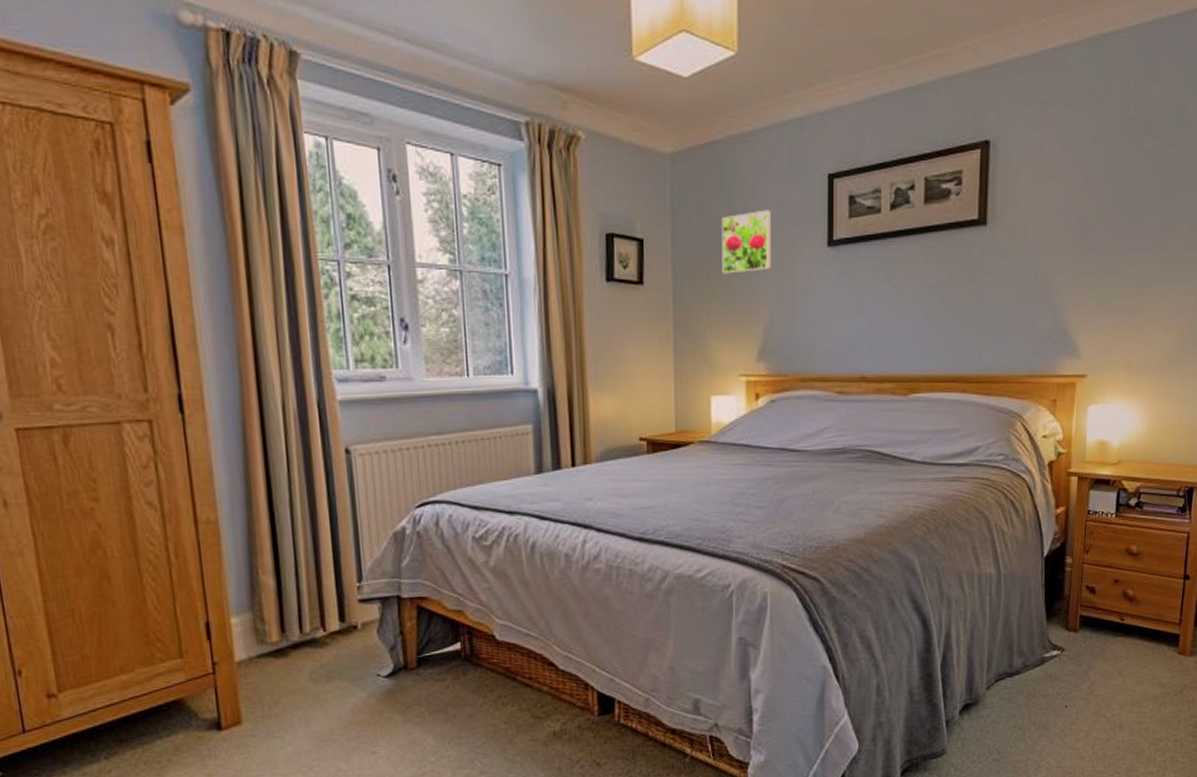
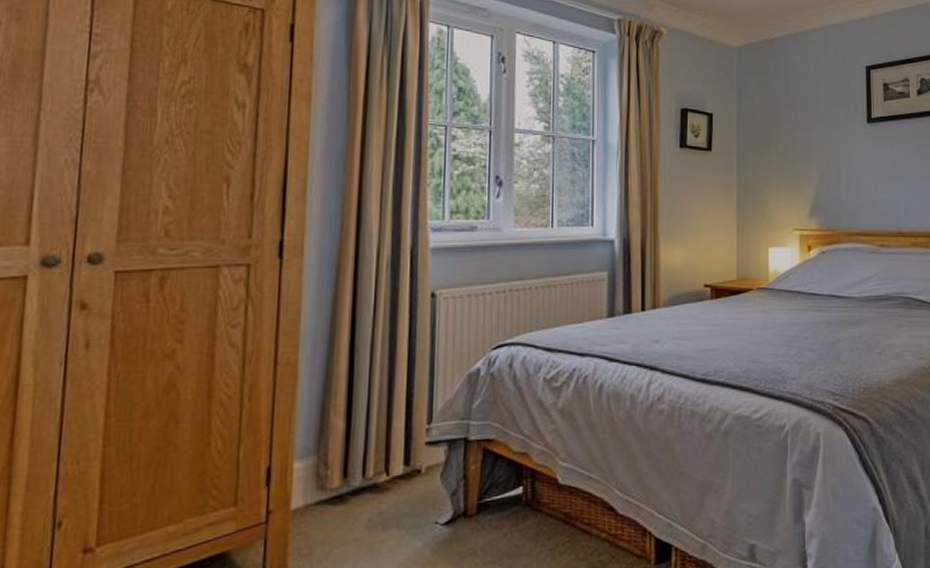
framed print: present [721,209,772,274] -> none [778,92,821,144]

